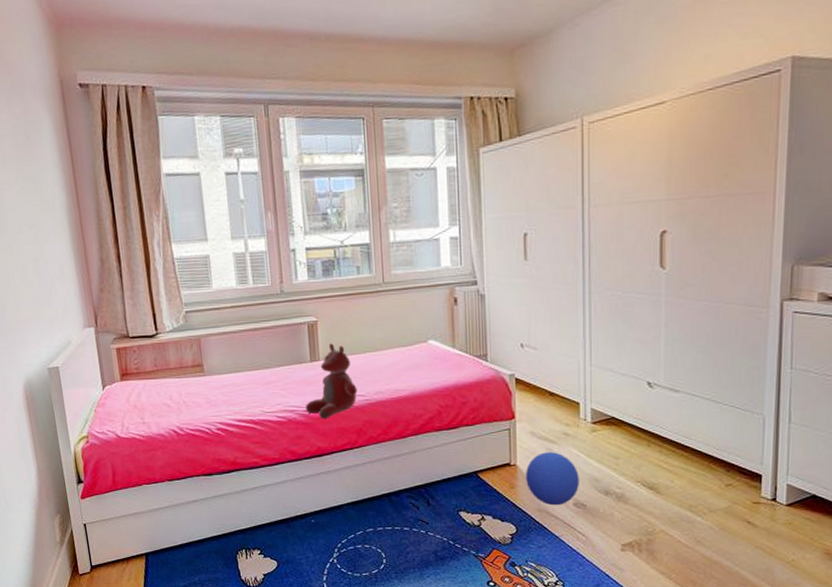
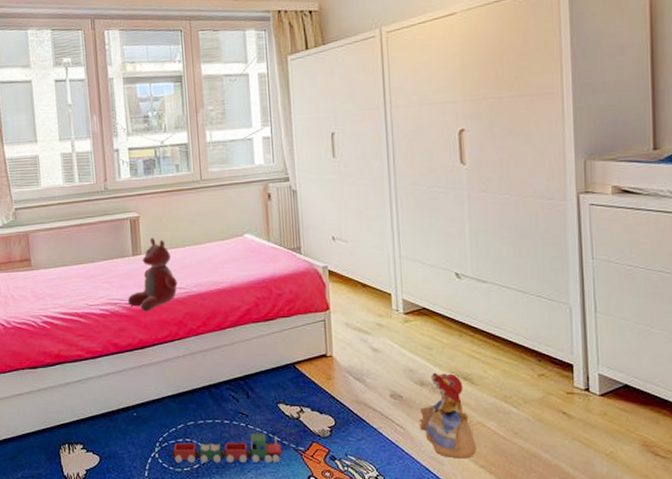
toy train: none [349,540,462,569] -> present [171,433,282,464]
ball: present [526,452,579,506] -> none [342,343,395,397]
doll: none [601,482,657,566] -> present [418,372,476,459]

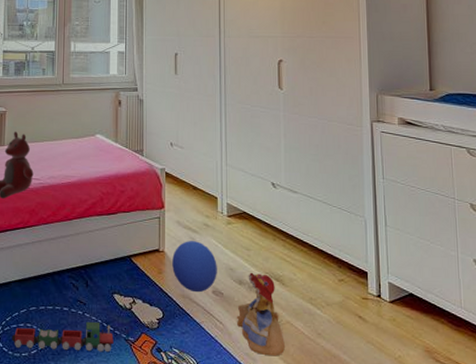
ball: none [342,343,395,397] -> present [172,241,217,293]

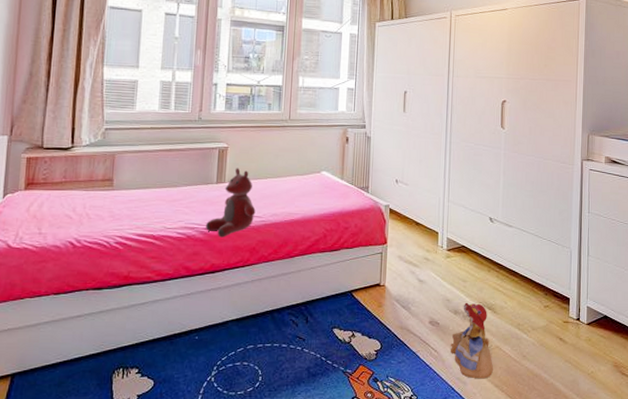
toy train: present [11,321,114,352] -> none [227,356,332,387]
ball: present [172,241,217,293] -> none [392,275,435,324]

